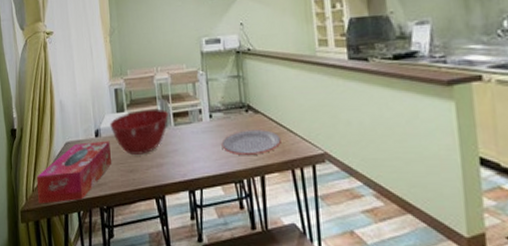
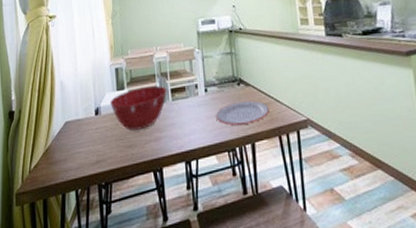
tissue box: present [36,140,111,204] -> none [34,118,111,185]

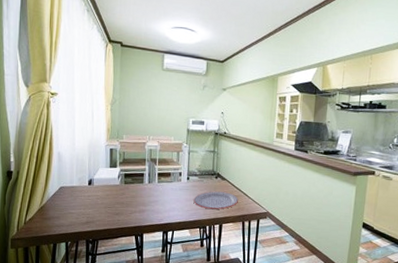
mixing bowl: present [110,86,168,130] -> none [103,168,155,202]

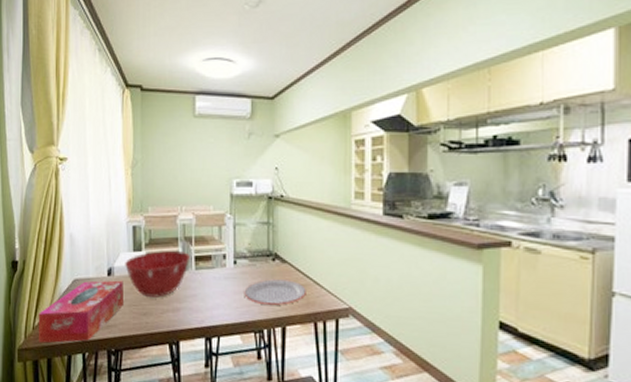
tissue box: none [28,188,101,235] -> present [38,280,123,343]
mixing bowl: none [103,168,155,202] -> present [125,251,191,298]

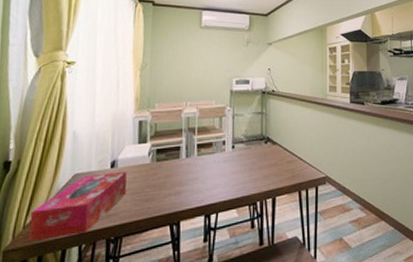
mixing bowl: present [125,251,191,298] -> none [129,141,194,184]
plate: present [244,279,306,305] -> none [240,158,292,180]

